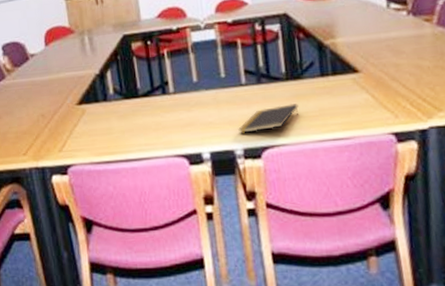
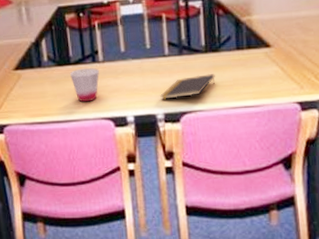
cup: none [137,100,171,139] -> present [69,67,99,102]

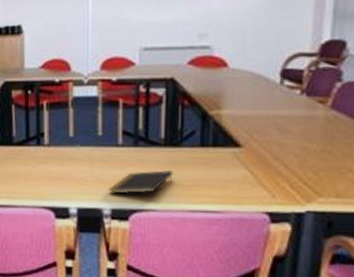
cup: present [69,67,99,102] -> none [10,150,43,188]

